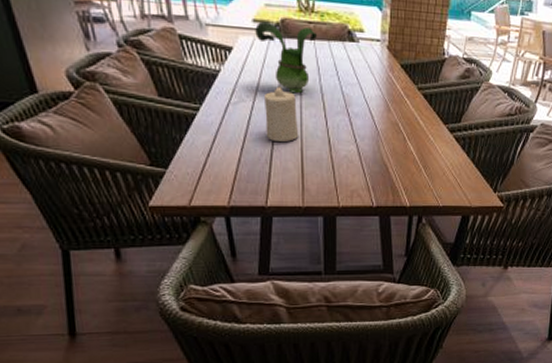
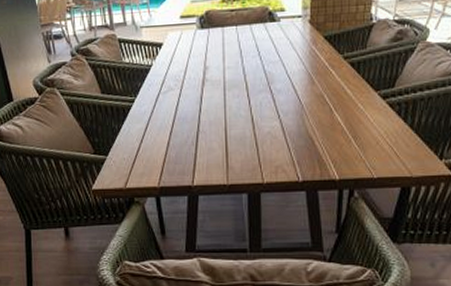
toy figurine: present [255,21,318,94] -> none [182,15,240,78]
candle: present [265,87,298,142] -> none [191,73,222,124]

